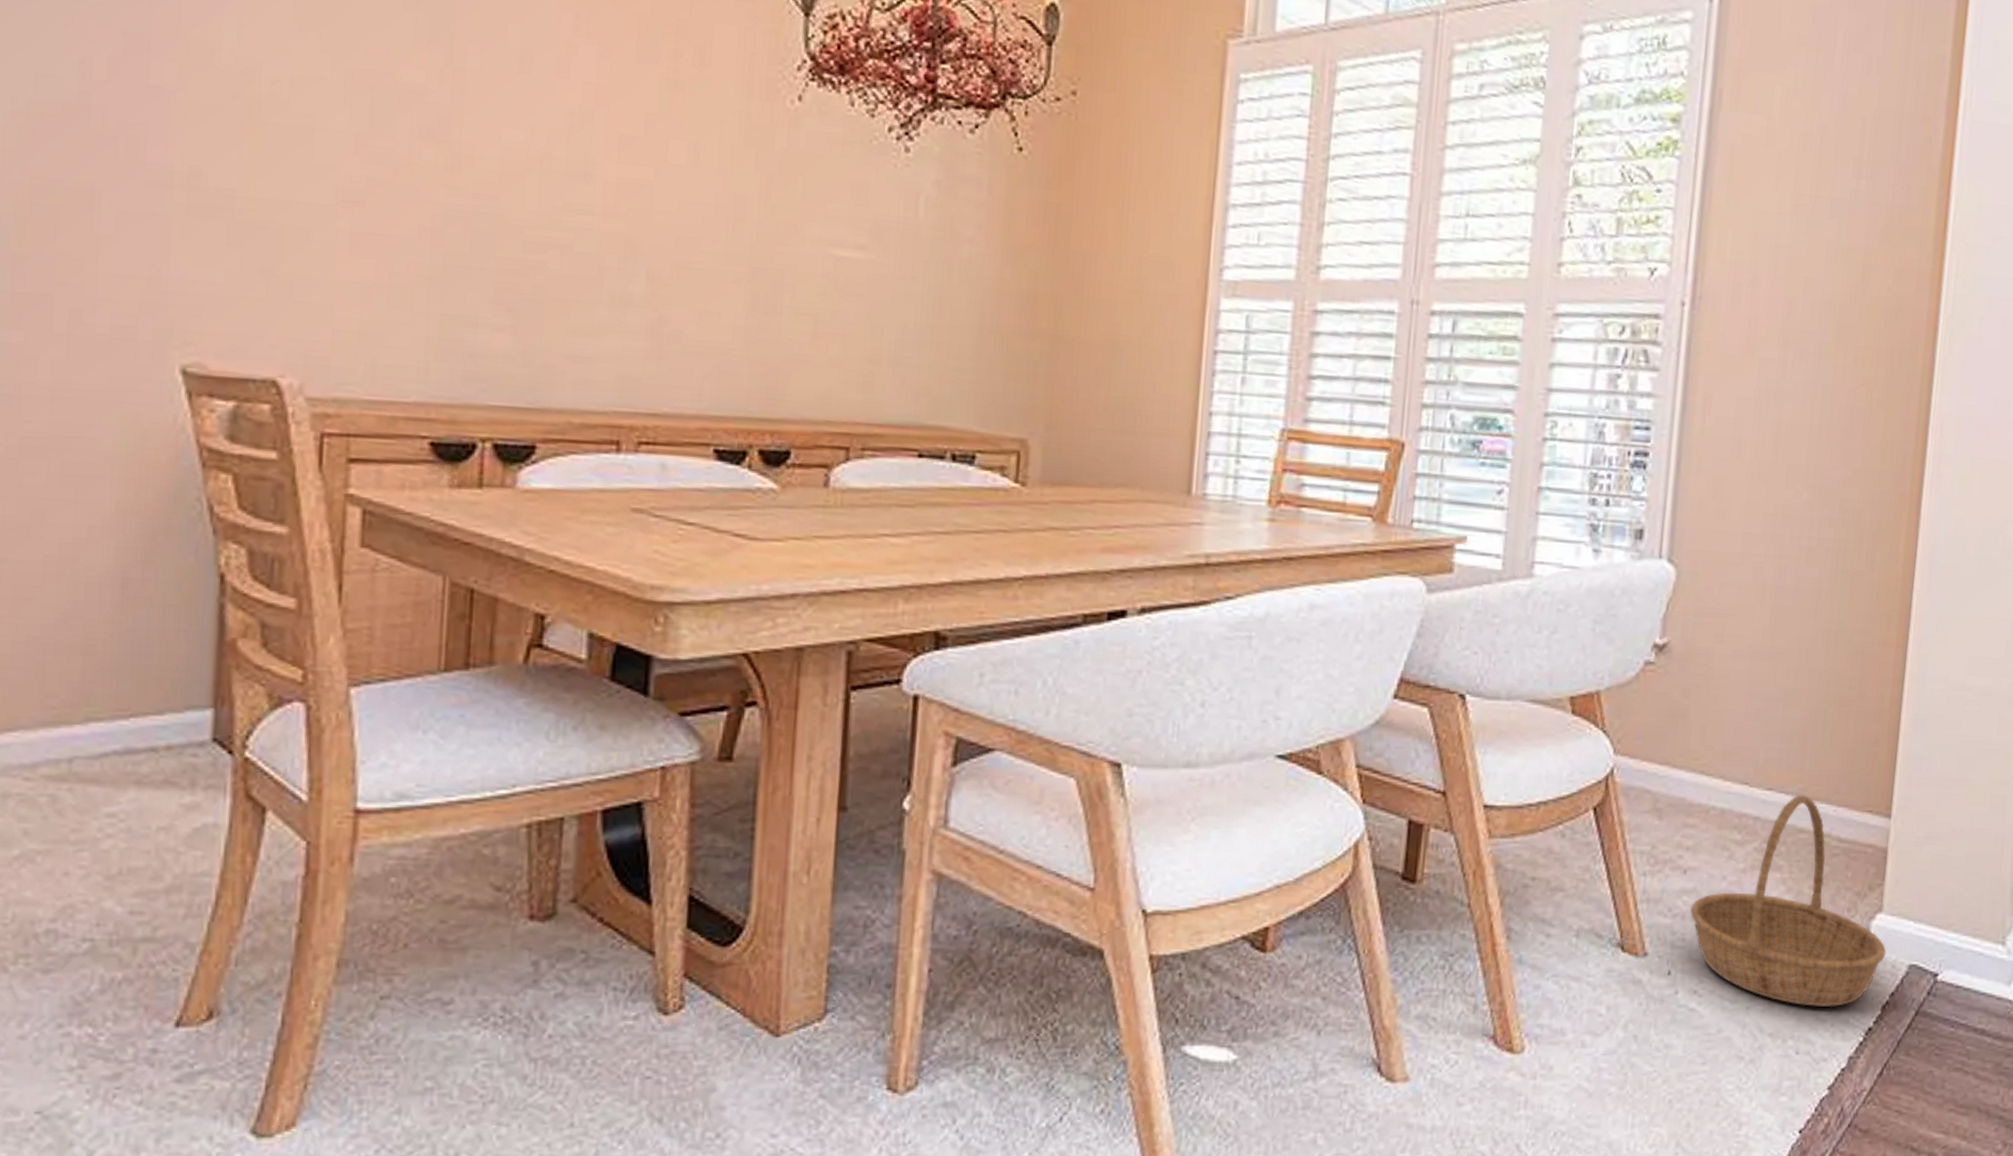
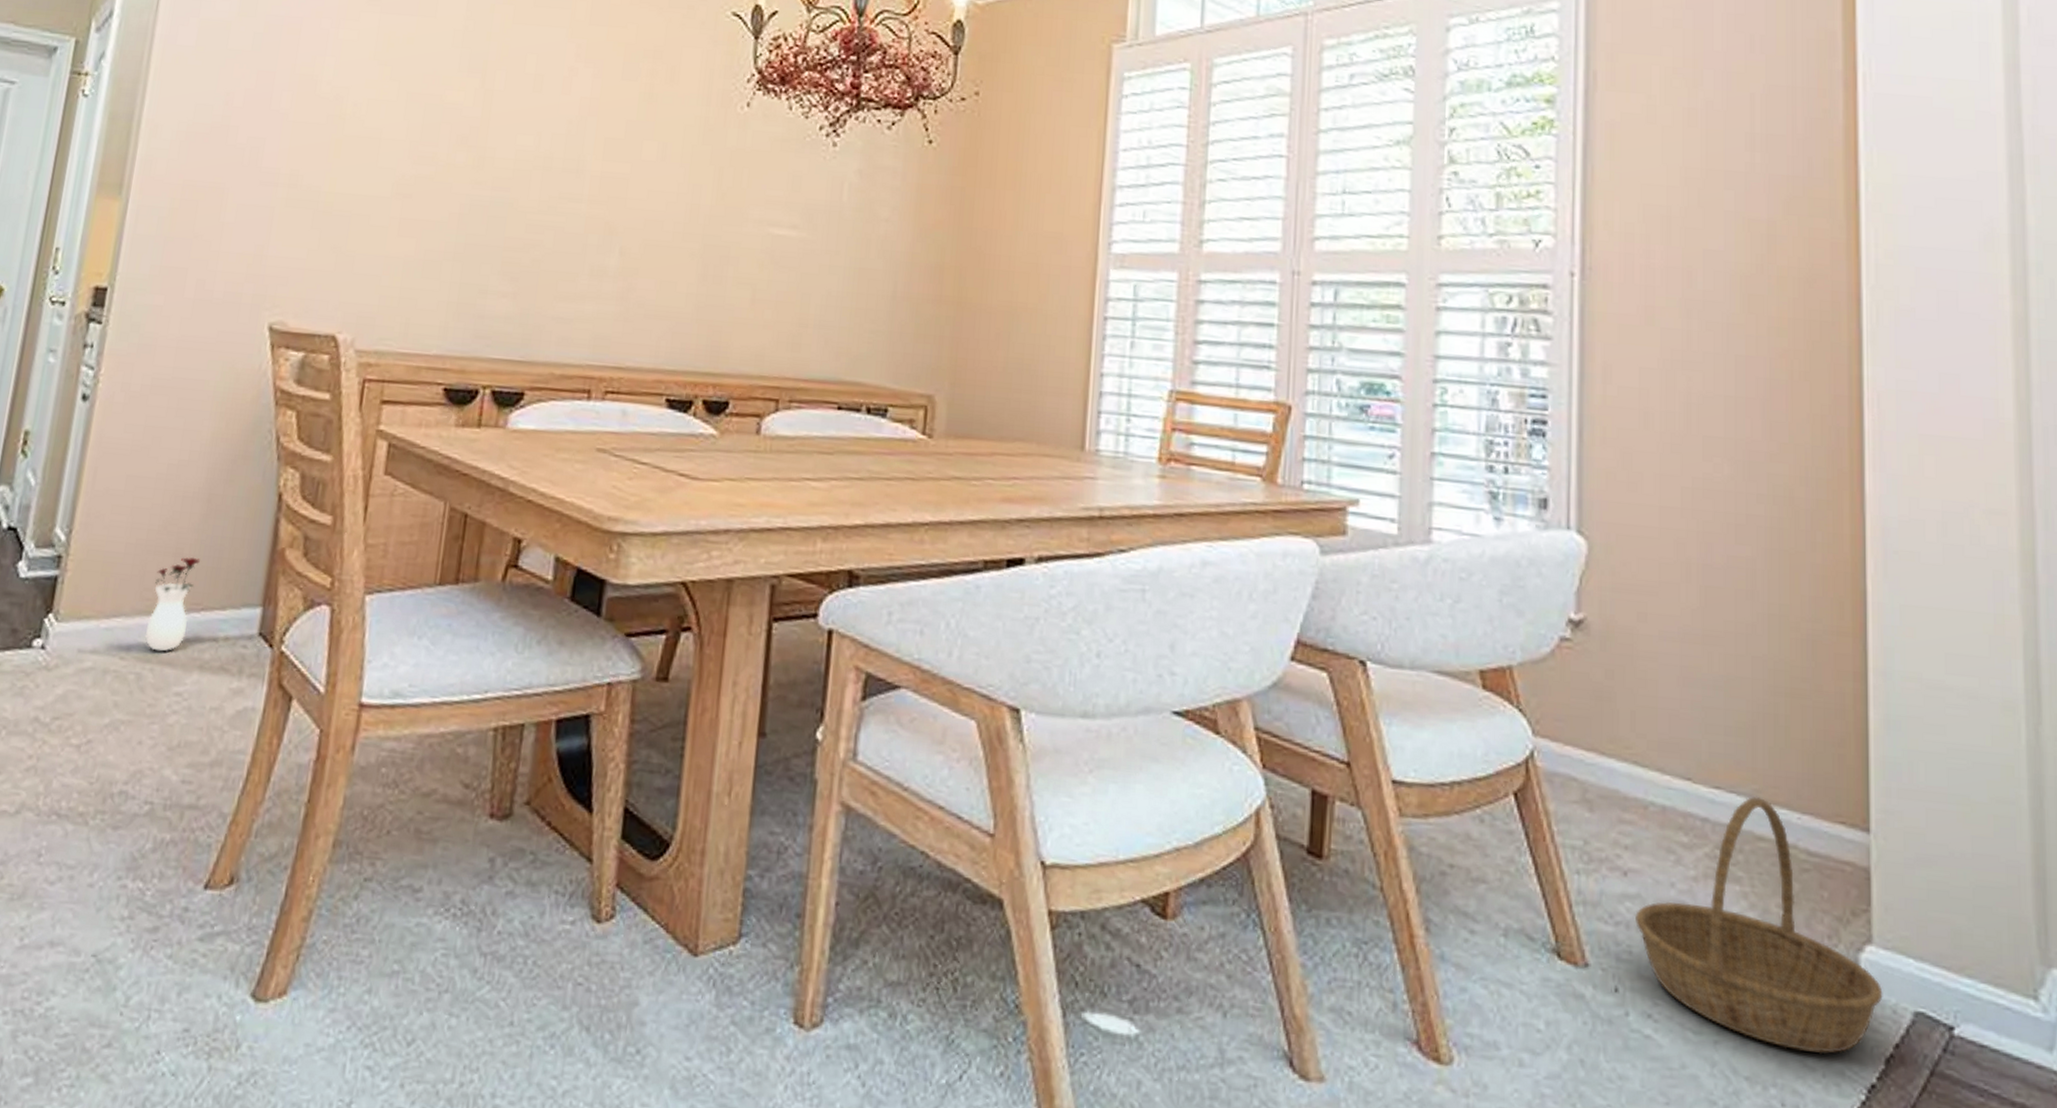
vase: none [56,655,120,768] -> present [145,557,200,652]

